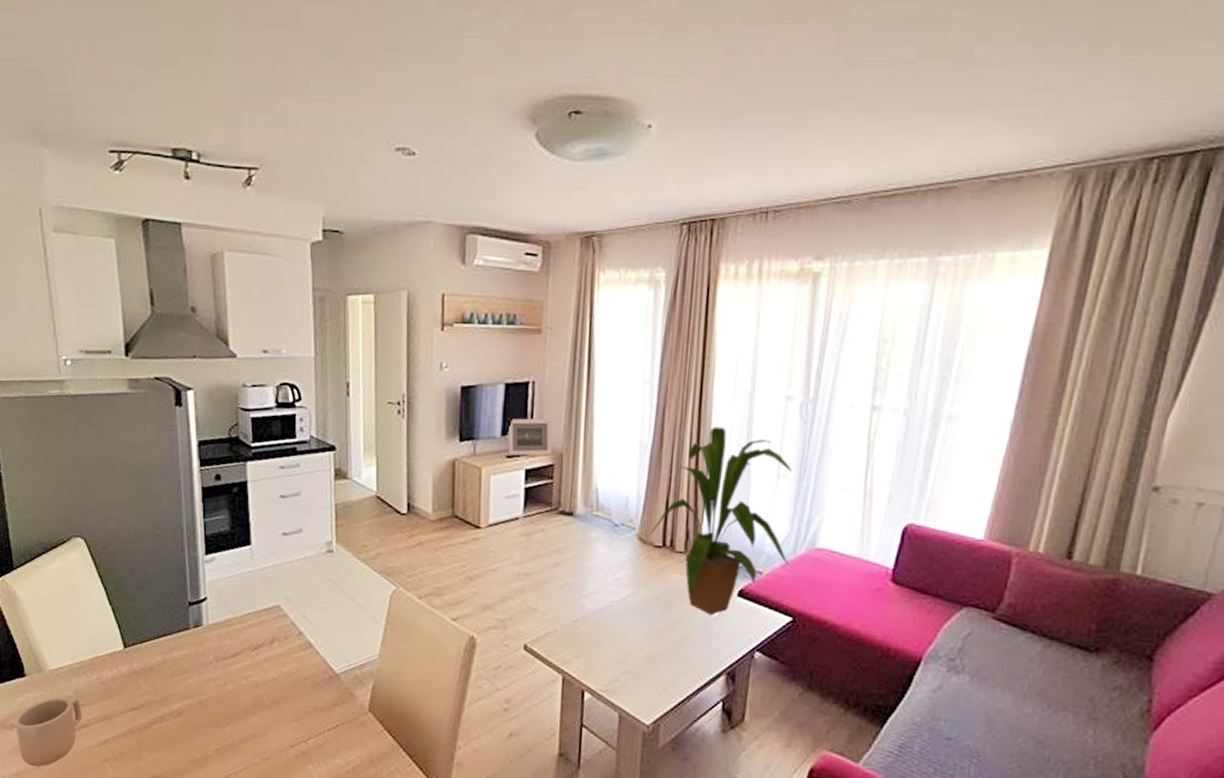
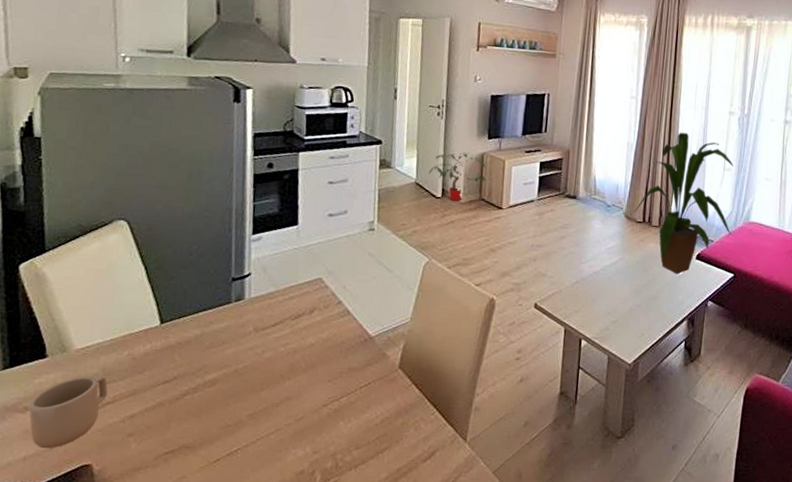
potted plant: none [390,458,461,518] -> present [428,152,488,201]
picture frame: present [507,418,553,456] -> none [526,122,562,152]

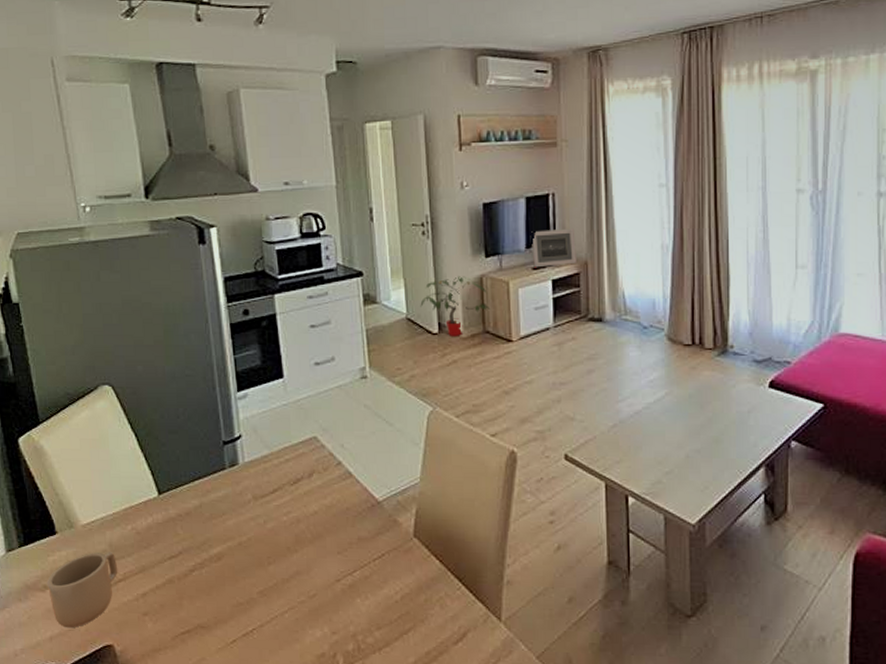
picture frame: none [526,122,562,152] -> present [531,228,578,268]
house plant: present [634,132,734,275] -> none [679,223,815,409]

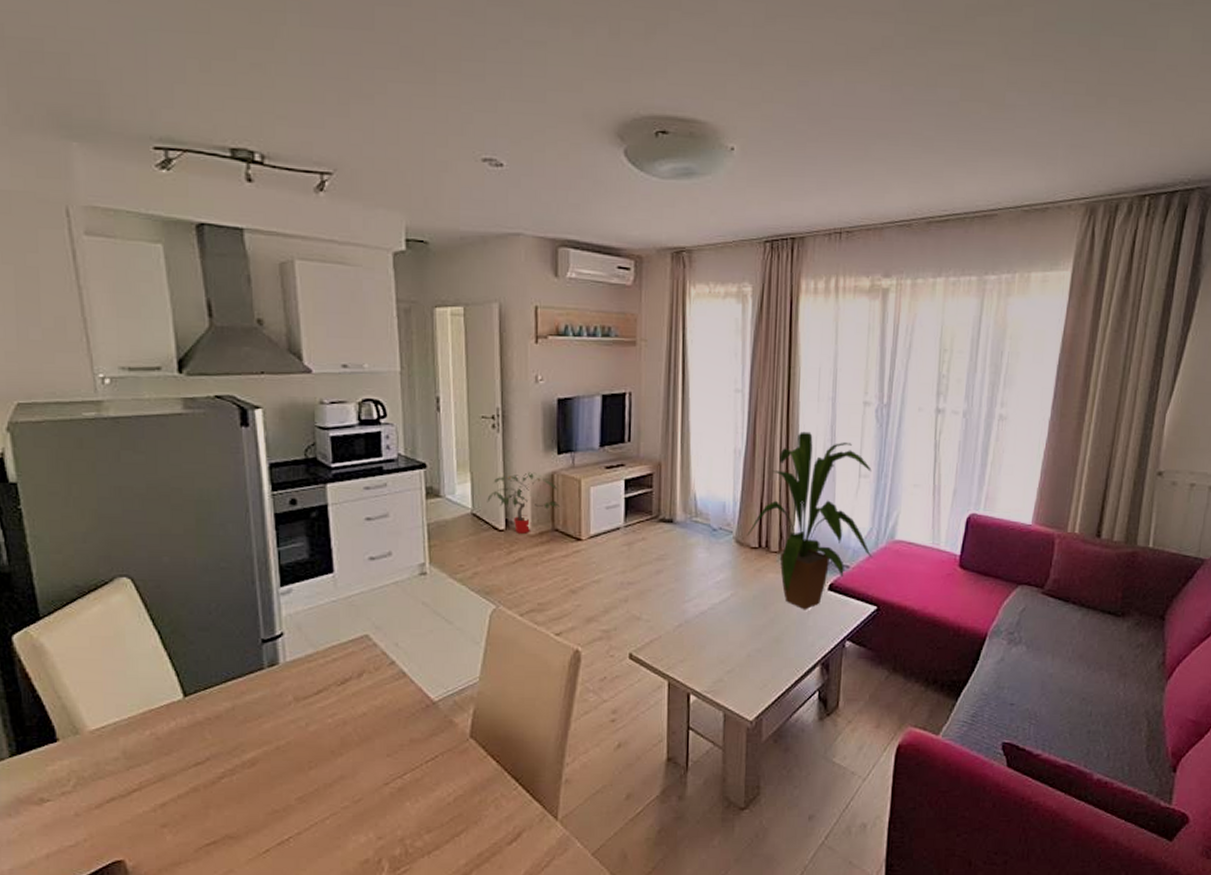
mug: present [46,552,118,628] -> none [44,760,133,844]
picture frame: present [531,228,578,268] -> none [605,428,651,467]
house plant: none [679,223,815,409] -> present [747,431,872,610]

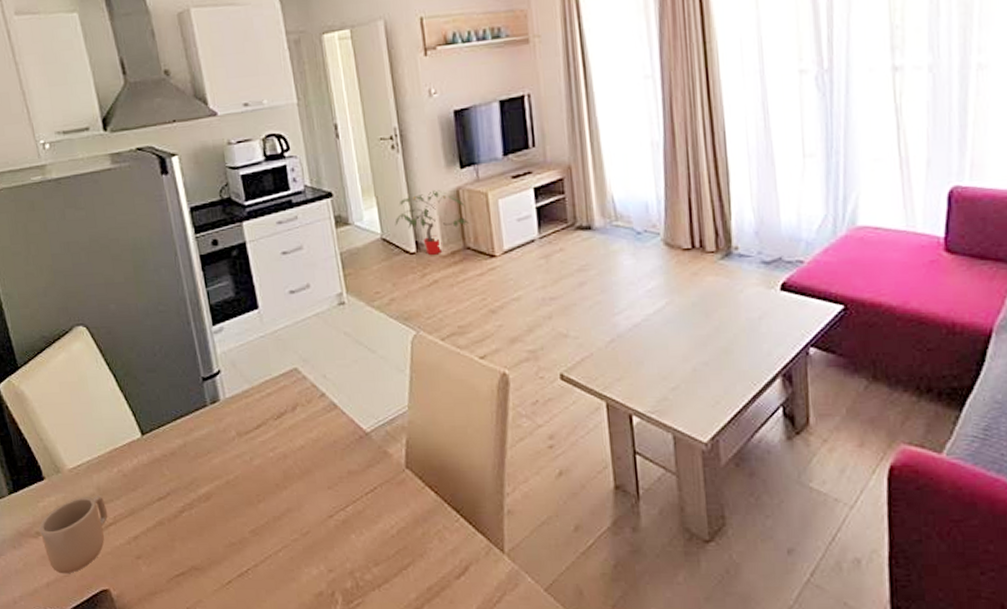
mug: none [44,760,133,844] -> present [39,495,108,574]
house plant: present [747,431,872,610] -> none [676,112,831,315]

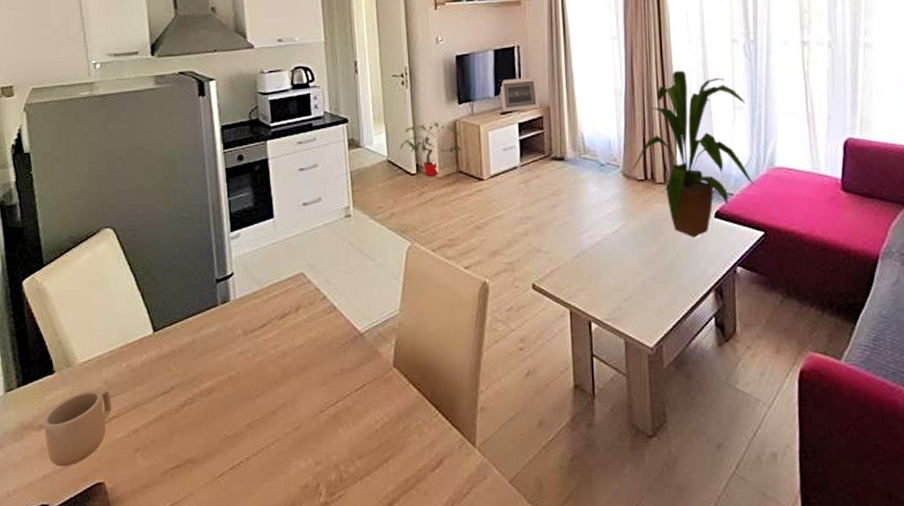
picture frame: none [508,130,560,177] -> present [499,76,541,113]
house plant: none [676,112,831,315] -> present [633,70,755,238]

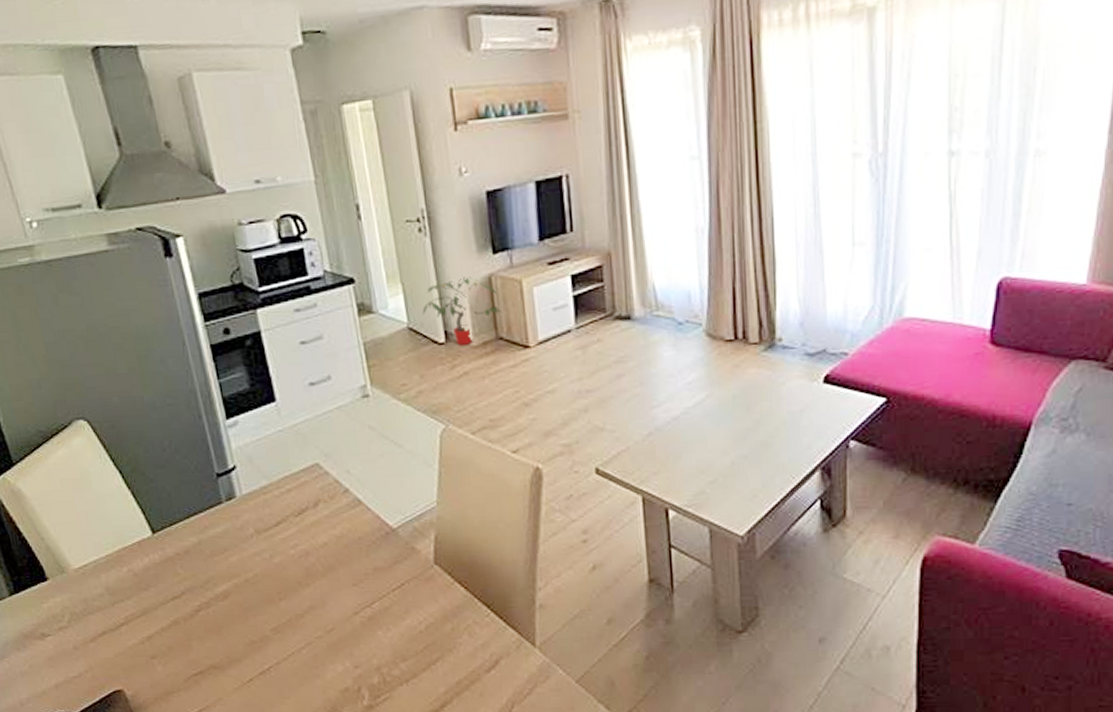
mug: present [42,389,112,467] -> none [44,595,119,675]
picture frame: present [499,76,541,113] -> none [544,214,599,263]
house plant: present [633,70,755,238] -> none [719,197,876,408]

